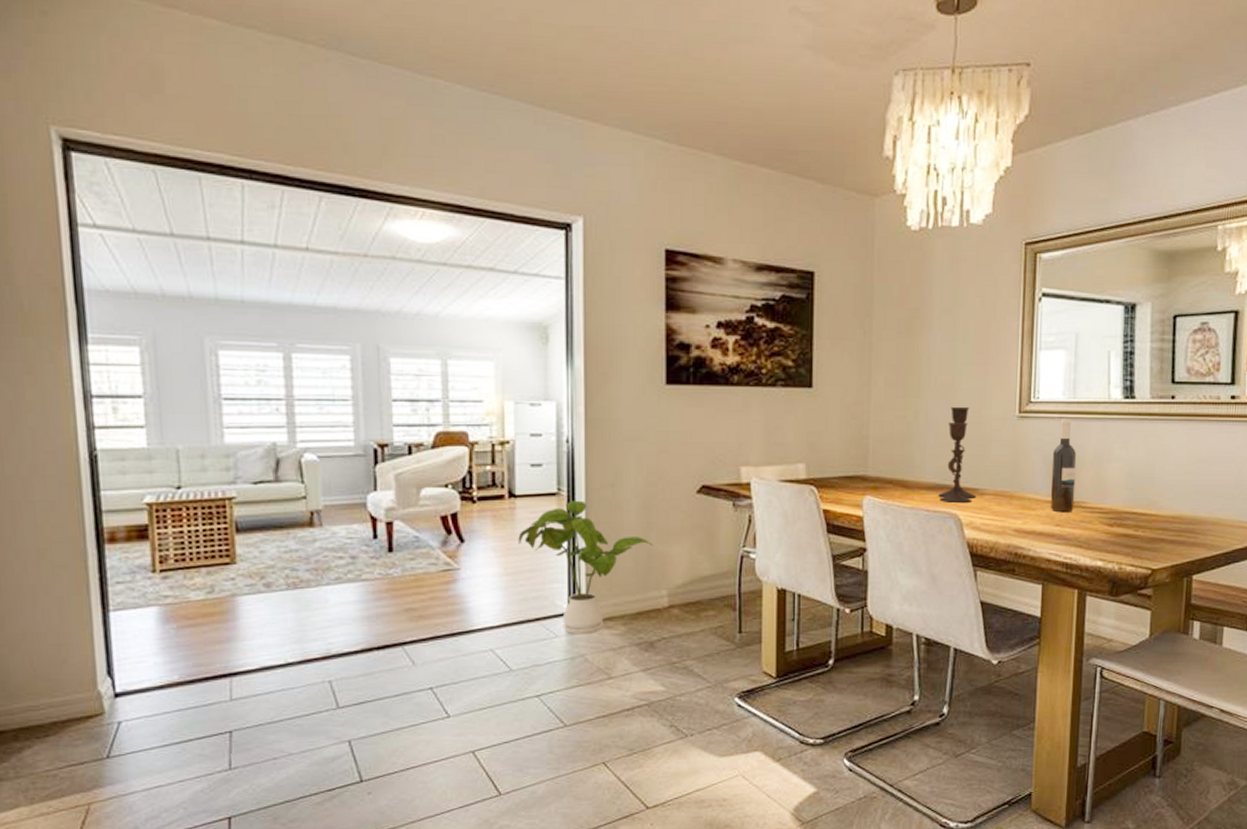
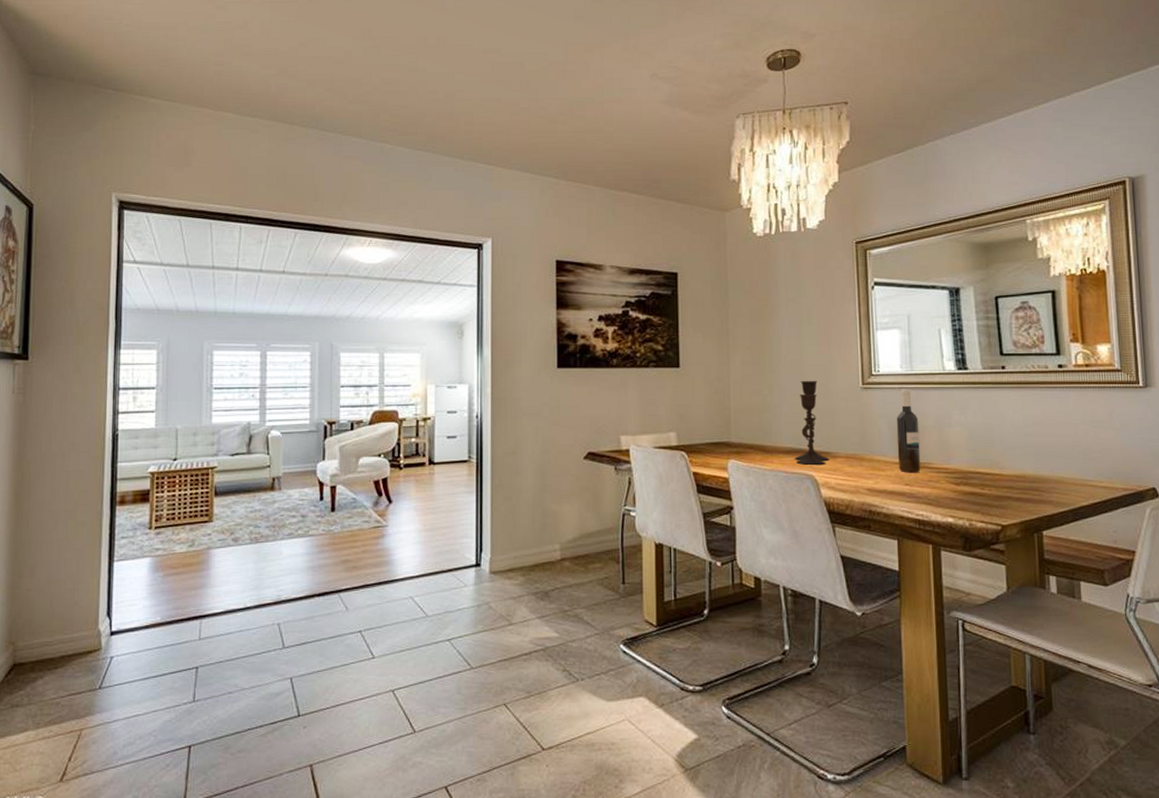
house plant: present [518,500,654,635] -> none [436,466,548,585]

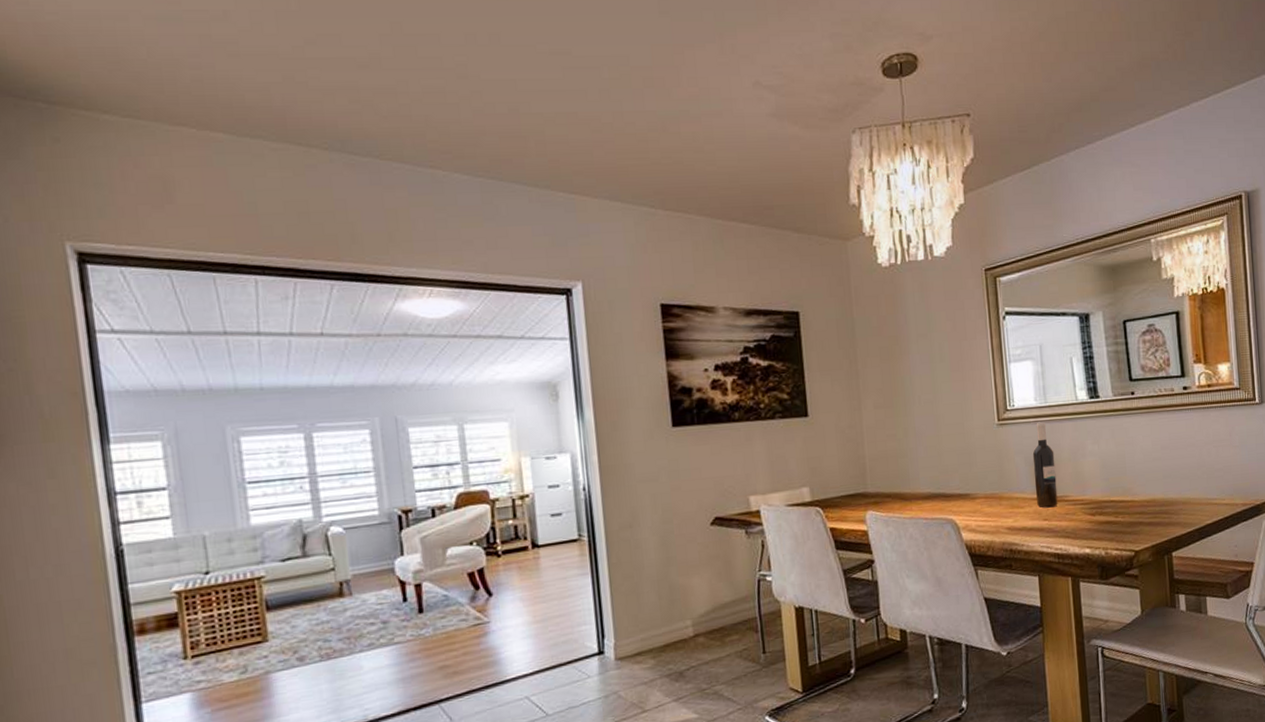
candlestick: present [795,380,829,466] -> none [934,419,968,510]

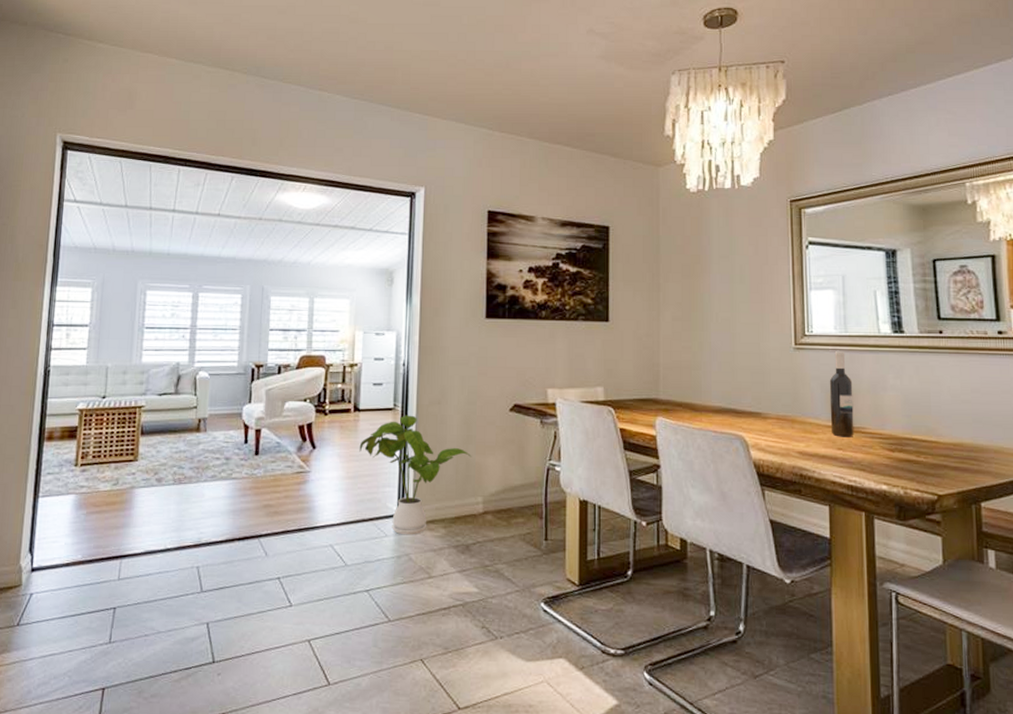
house plant: none [544,544,675,674] -> present [359,415,472,535]

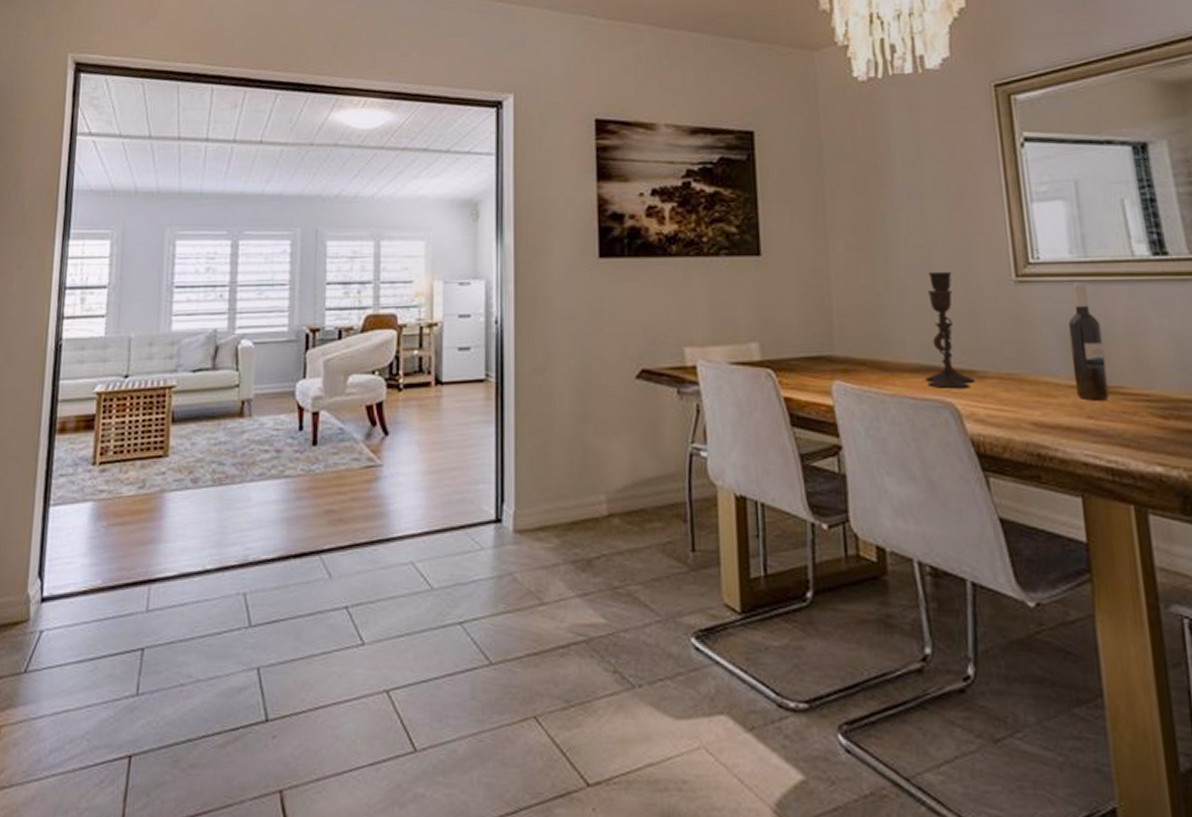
house plant: present [359,415,472,535] -> none [444,387,590,548]
candlestick: none [724,338,759,426] -> present [925,271,974,390]

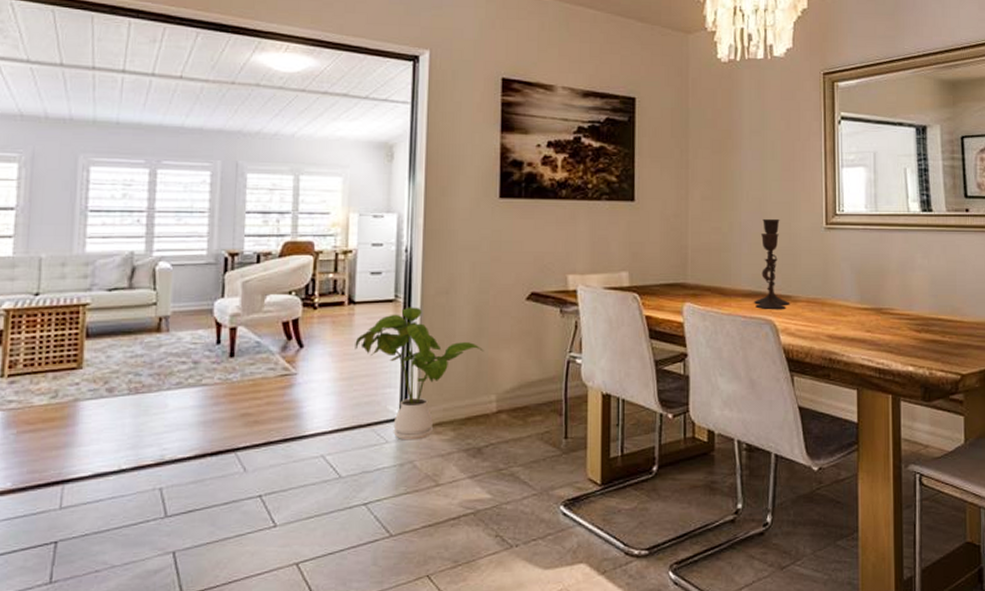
house plant: none [444,387,590,548] -> present [355,307,484,441]
wine bottle: present [1067,282,1110,401] -> none [859,230,883,319]

